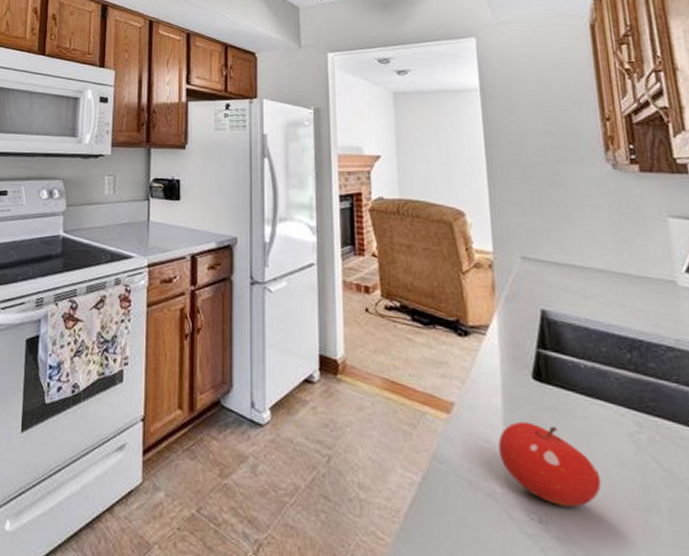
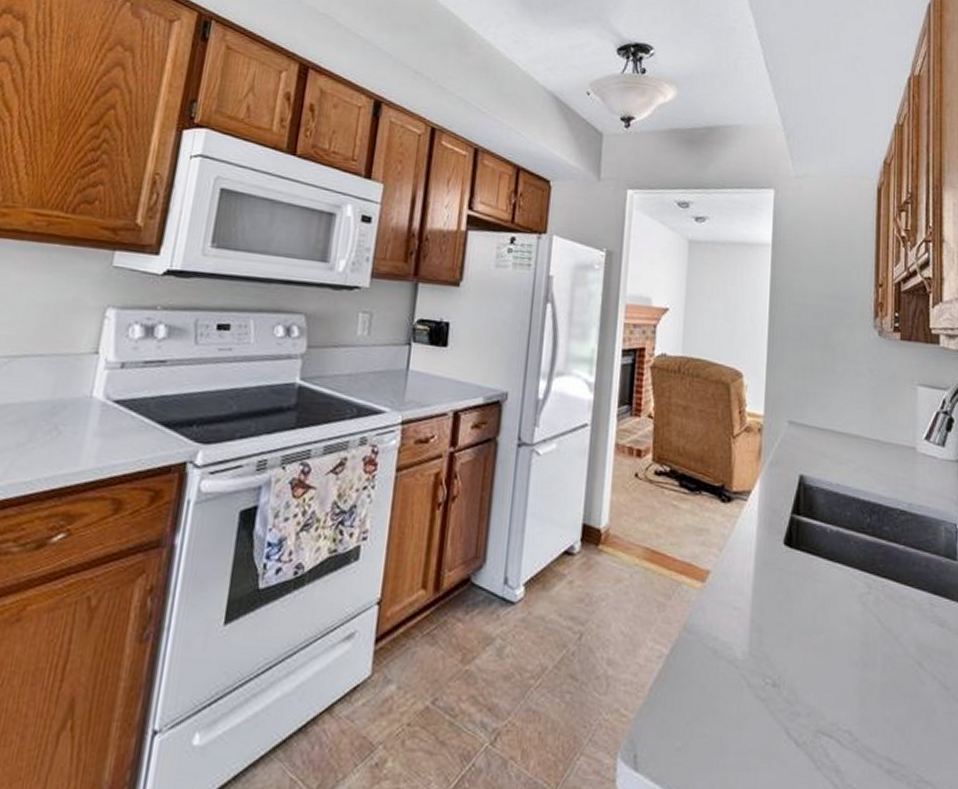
fruit: present [498,421,601,508] -> none [745,587,830,669]

